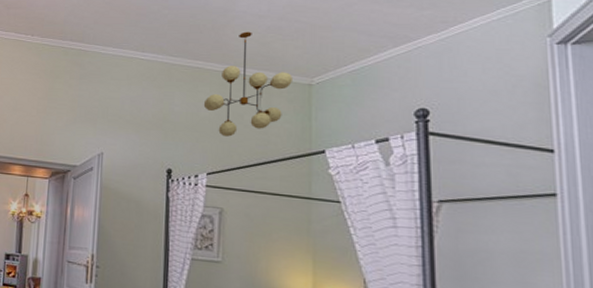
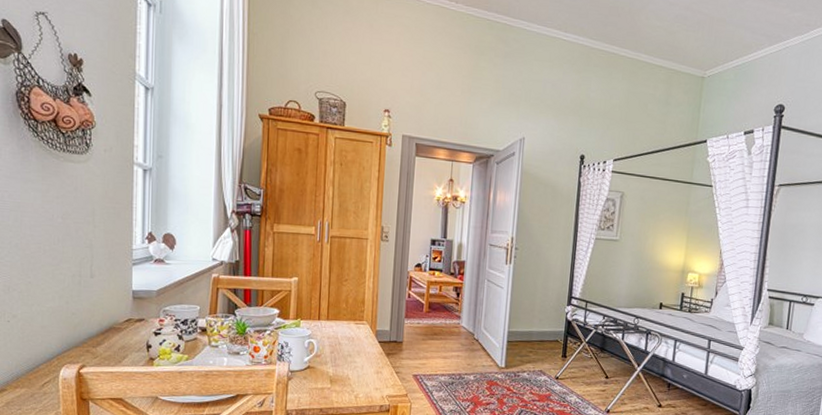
chandelier: present [203,31,294,137] -> none [615,18,691,125]

